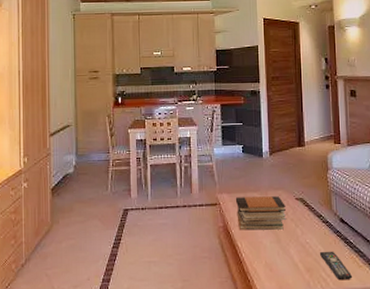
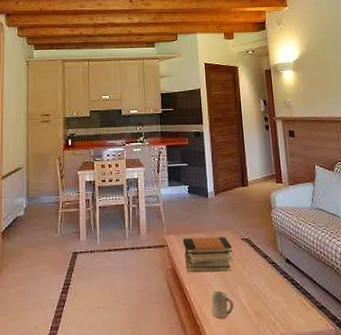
cup: none [262,247,285,274] -> present [211,290,234,318]
remote control: present [319,251,353,281] -> none [267,293,302,324]

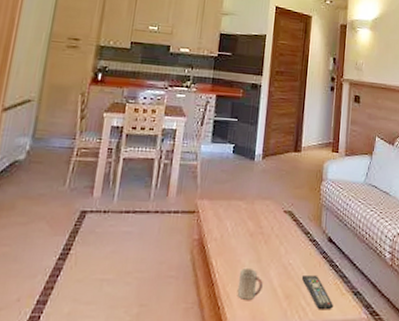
book stack: present [182,237,233,273] -> none [216,205,272,247]
remote control: none [267,293,302,324] -> present [301,274,334,310]

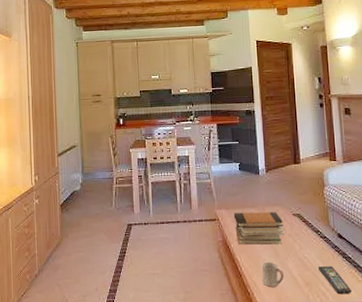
book stack: none [216,205,272,247] -> present [233,212,284,245]

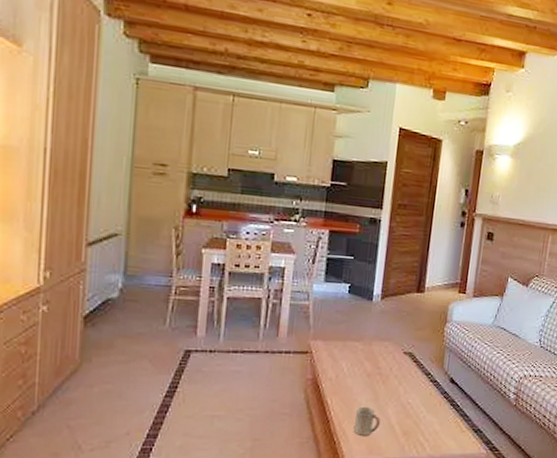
book stack: present [233,212,284,245] -> none [330,346,391,387]
remote control: present [317,265,353,295] -> none [420,413,453,446]

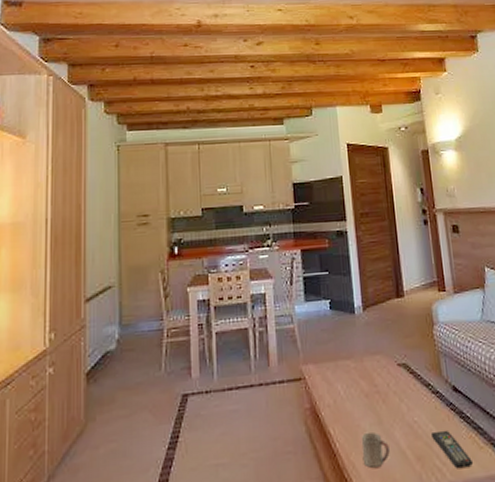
remote control: none [420,413,453,446] -> present [430,430,474,469]

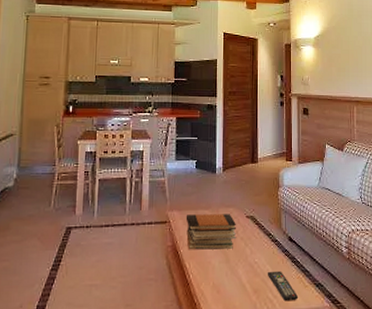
book stack: none [323,363,387,412] -> present [186,214,236,250]
cup: present [361,431,390,468] -> none [210,267,233,296]

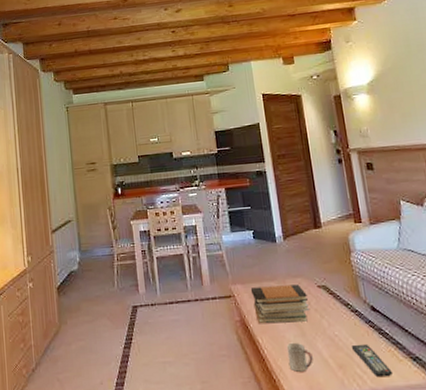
cup: none [210,267,233,296] -> present [286,342,313,372]

